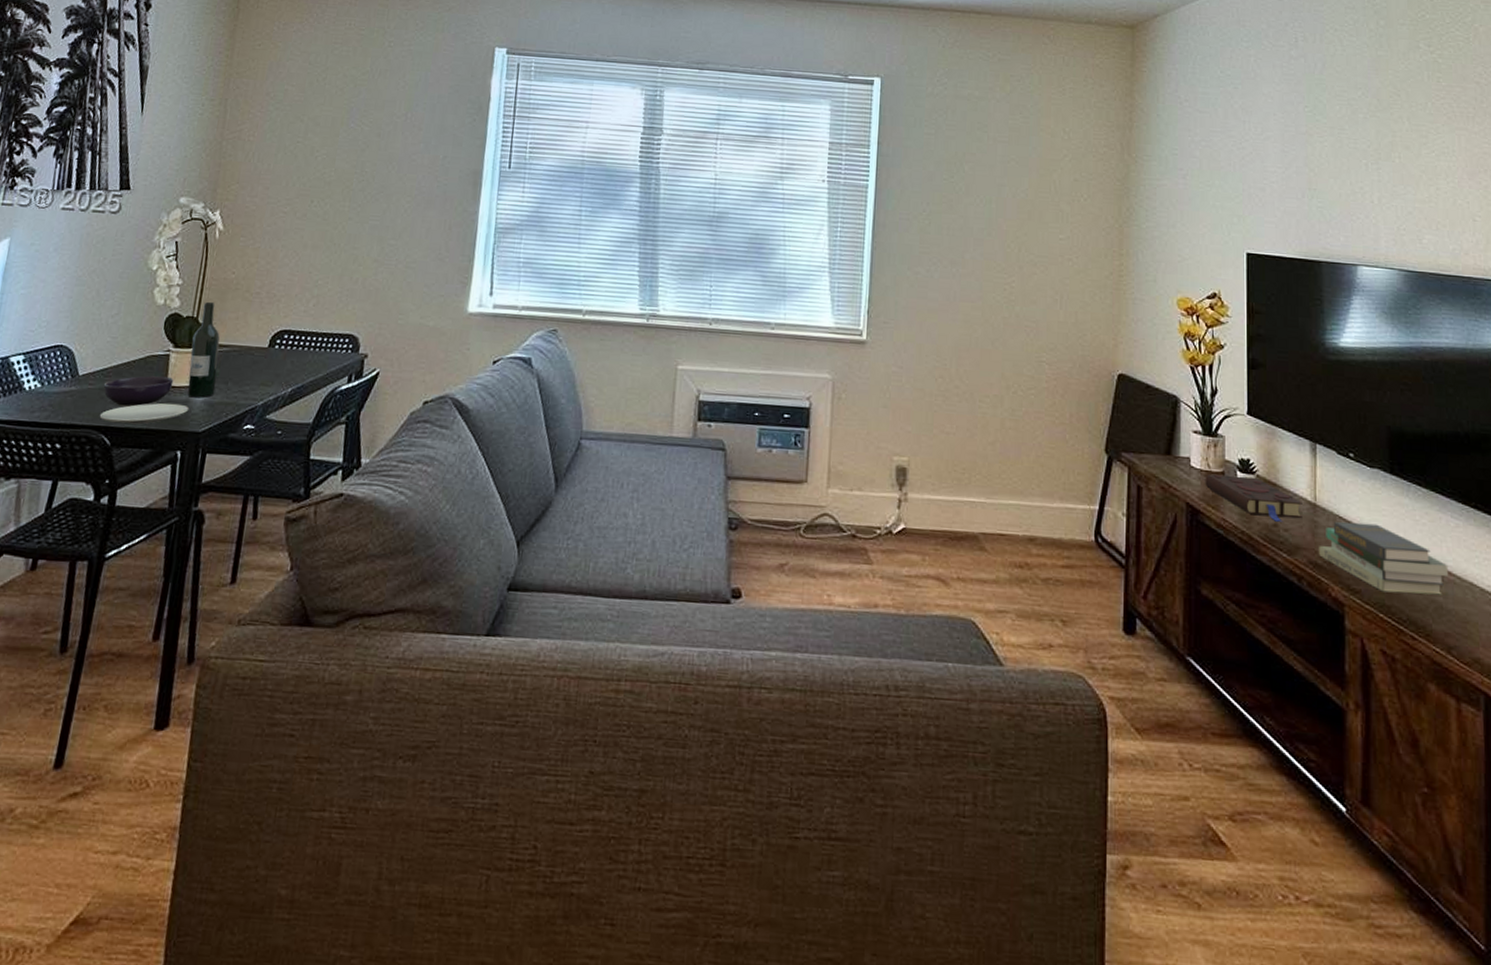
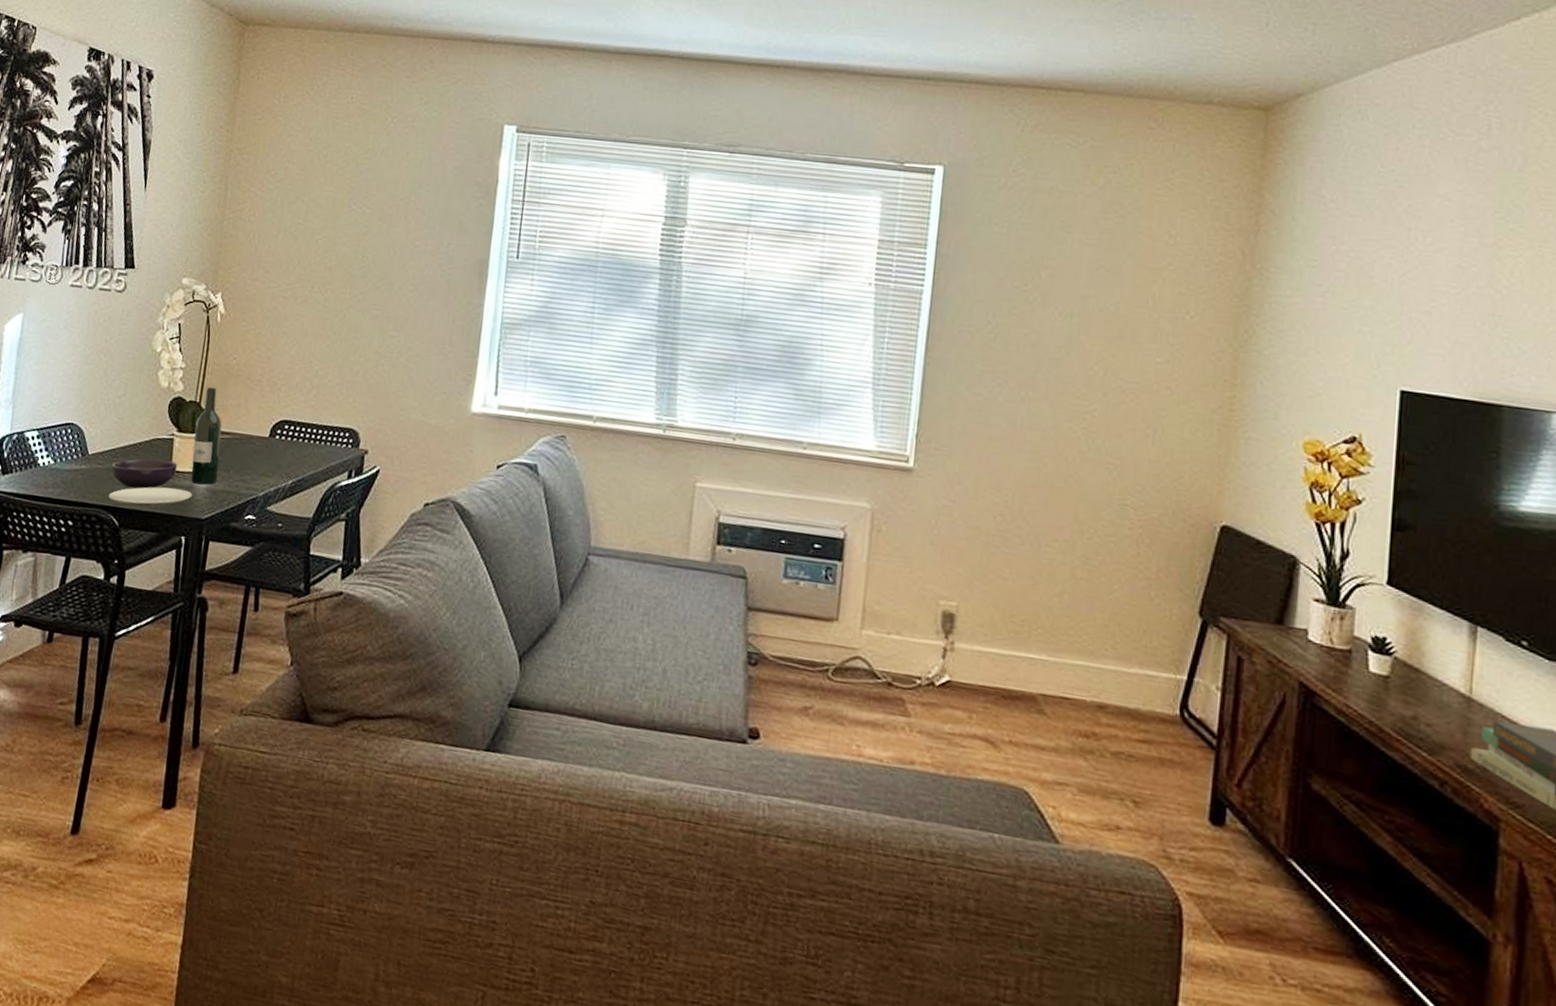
book: present [1205,473,1303,522] -> none [1325,650,1453,715]

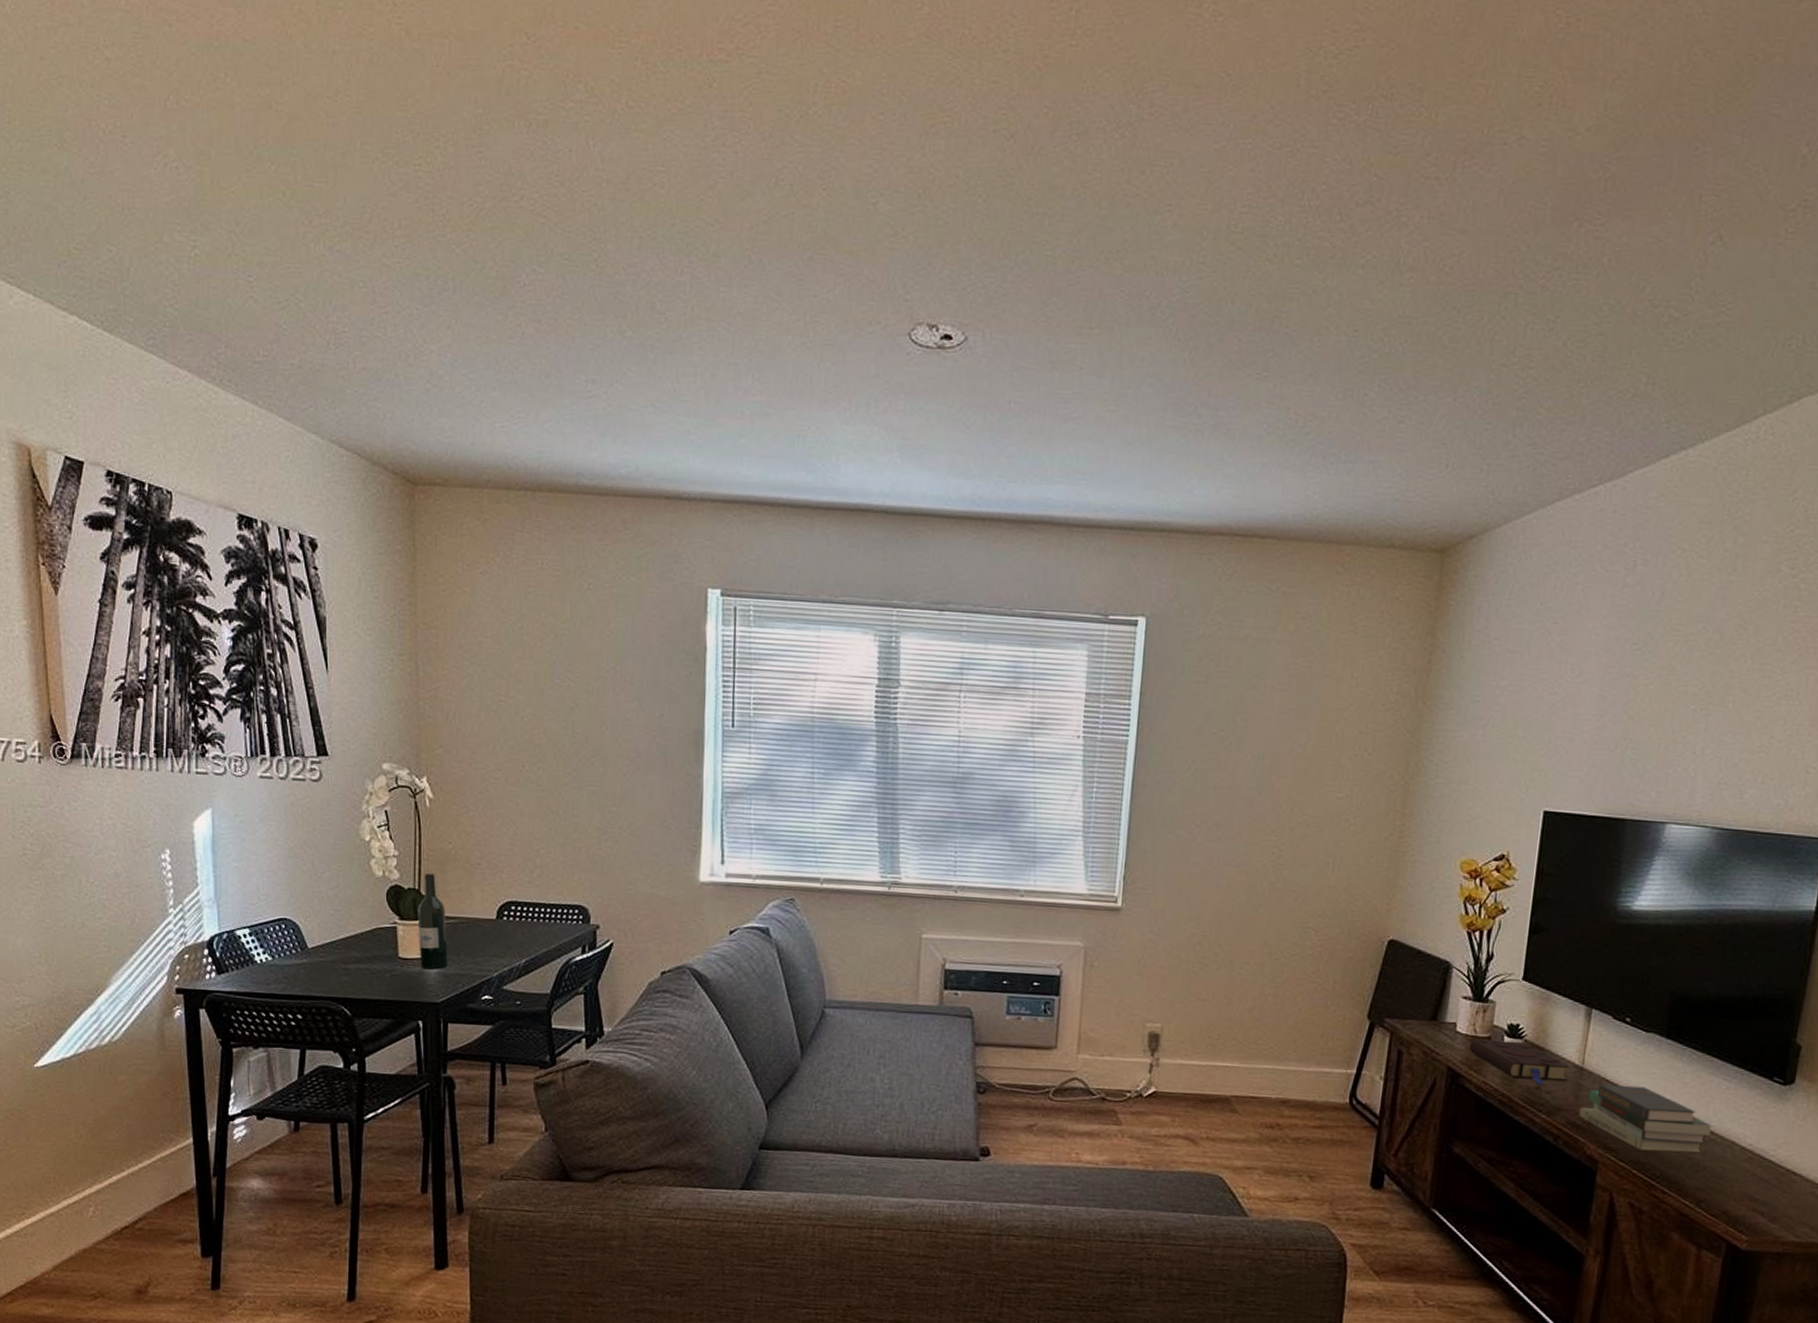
plate: present [108,486,193,508] -> none [335,974,425,996]
bowl: present [111,458,178,490] -> none [334,948,405,980]
book: none [1325,650,1453,715] -> present [1469,1038,1569,1085]

